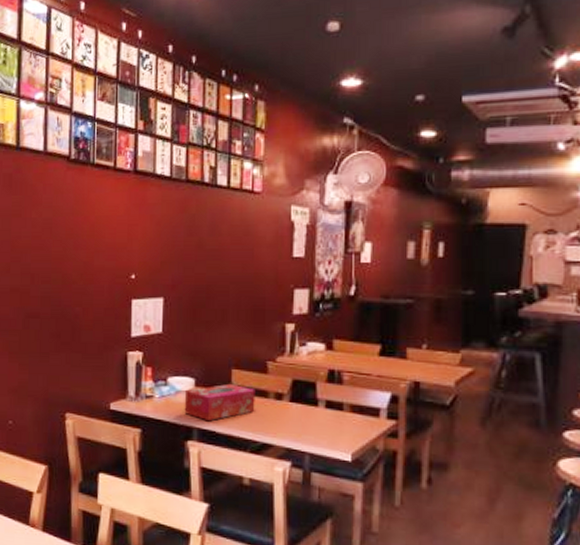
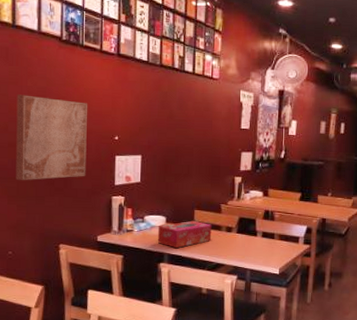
wall art: none [18,229,100,334] -> present [16,94,88,181]

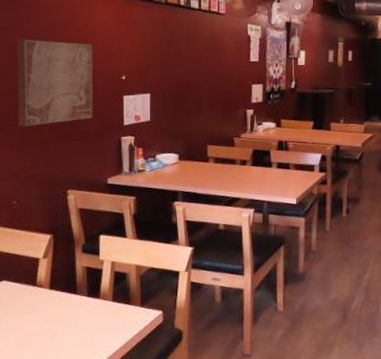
tissue box: present [157,220,212,248] -> none [170,156,226,185]

